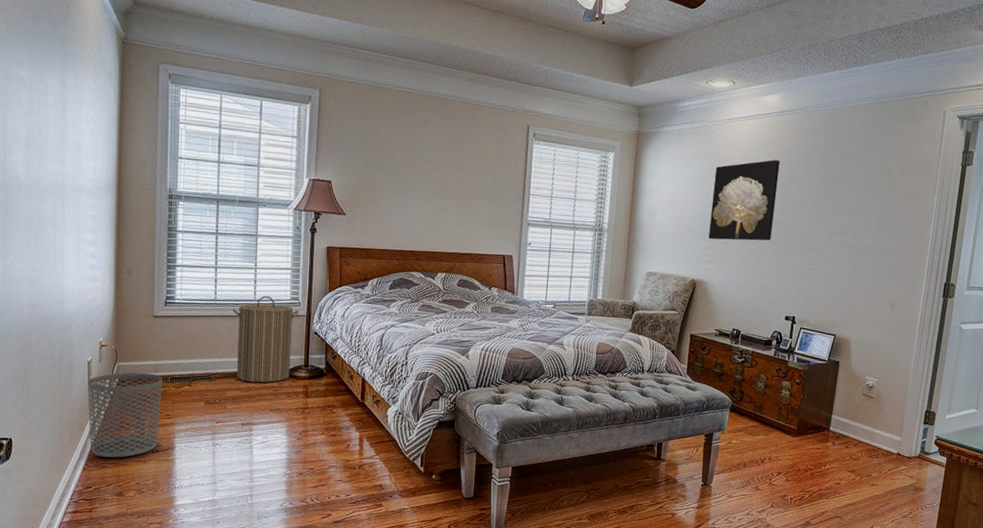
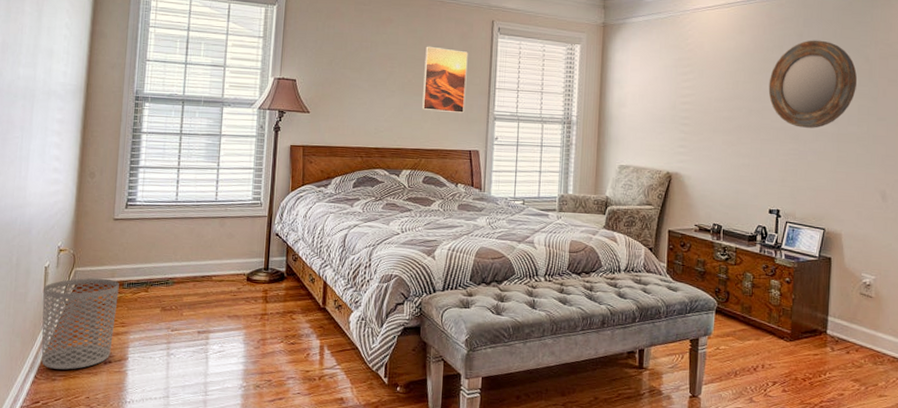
laundry hamper: present [232,295,299,383] -> none [193,196,261,288]
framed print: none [457,150,503,219] -> present [422,46,468,114]
wall art: present [708,160,780,241] -> none [682,48,752,131]
home mirror: none [793,153,878,240] -> present [768,40,857,128]

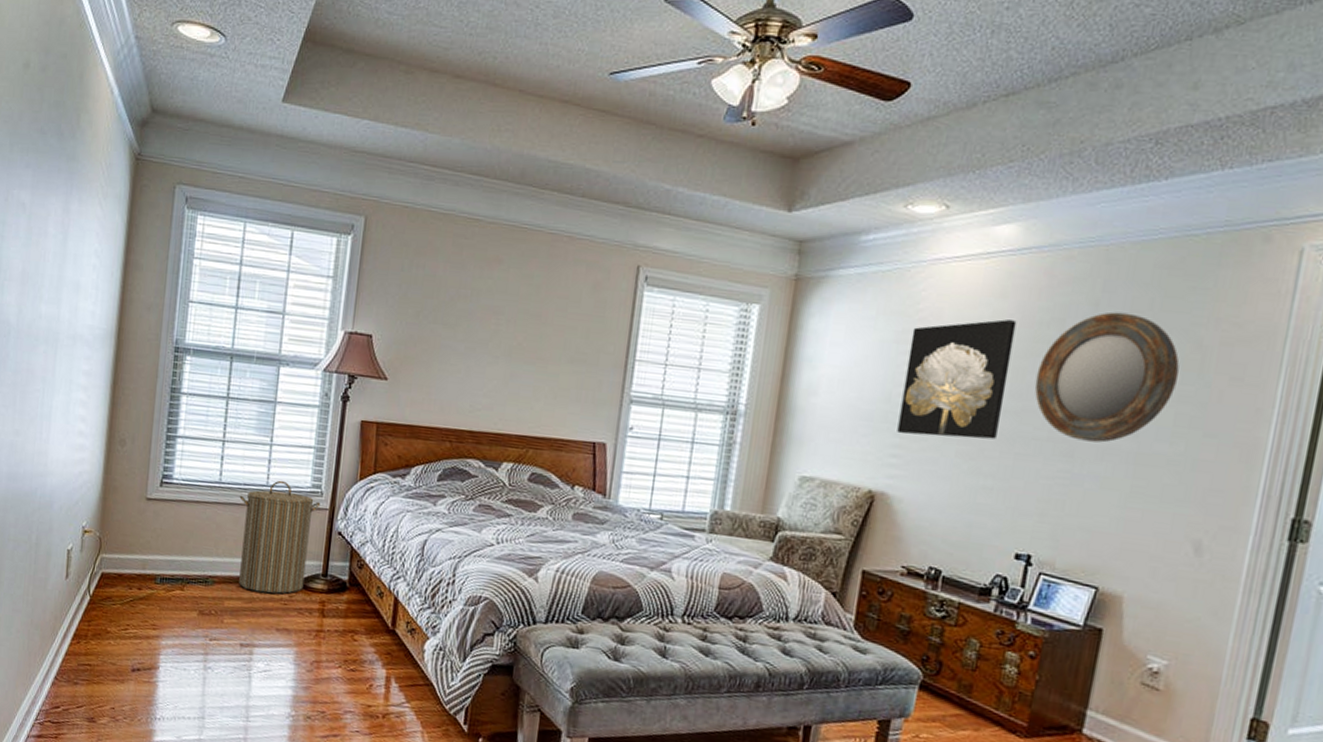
waste bin: present [41,278,119,370] -> none [62,567,151,674]
laundry hamper: none [193,196,261,288] -> present [239,480,321,594]
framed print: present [422,46,468,114] -> none [534,297,601,392]
wall art: none [682,48,752,131] -> present [897,319,1017,440]

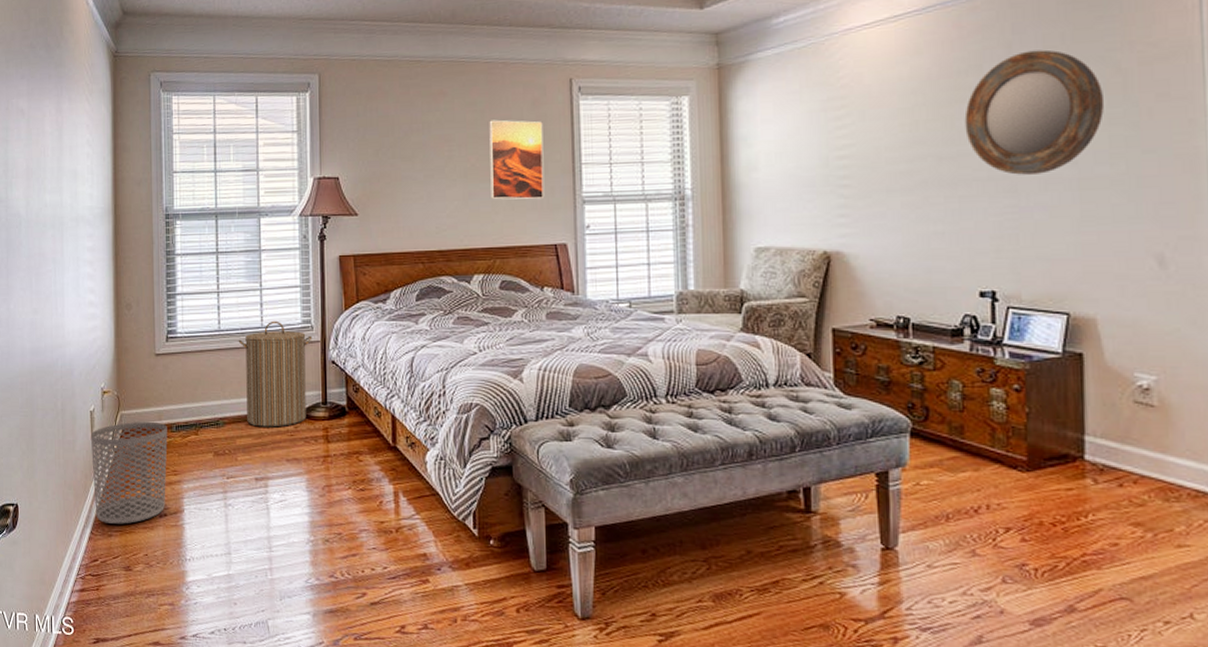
waste bin: none [62,567,151,674] -> present [91,421,168,524]
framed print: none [534,297,601,392] -> present [489,119,545,200]
wall art: present [897,319,1017,440] -> none [837,73,939,195]

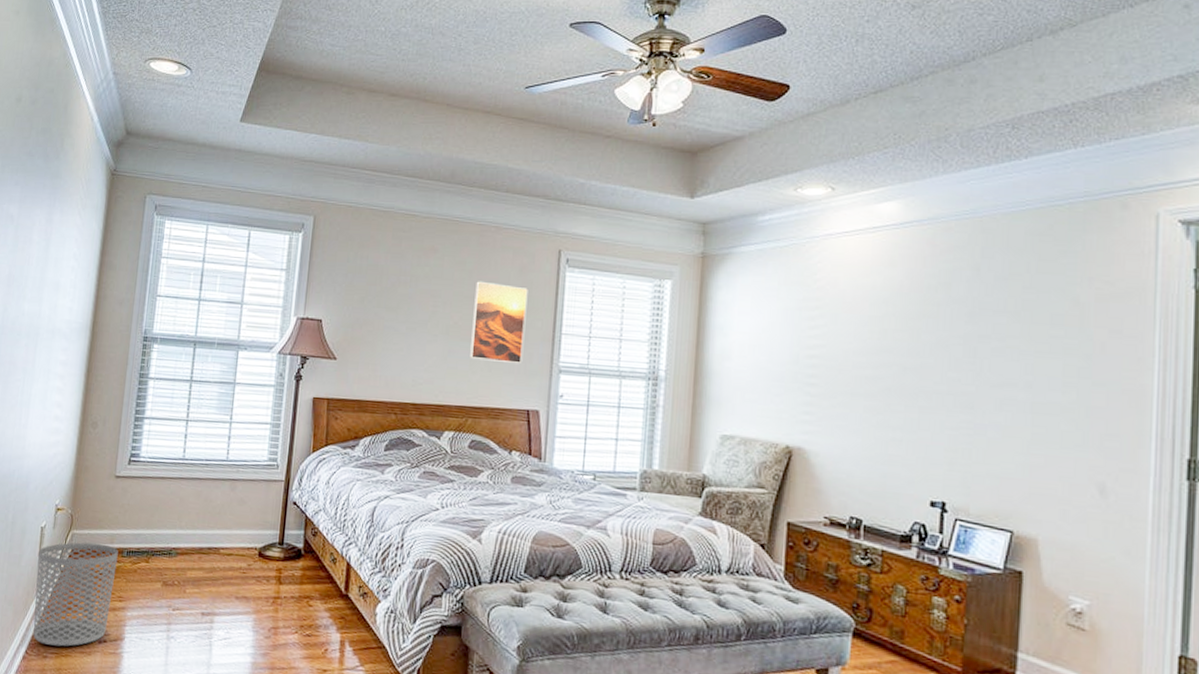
laundry hamper: present [238,320,312,427] -> none [201,455,277,563]
home mirror: present [964,49,1104,175] -> none [930,275,1061,394]

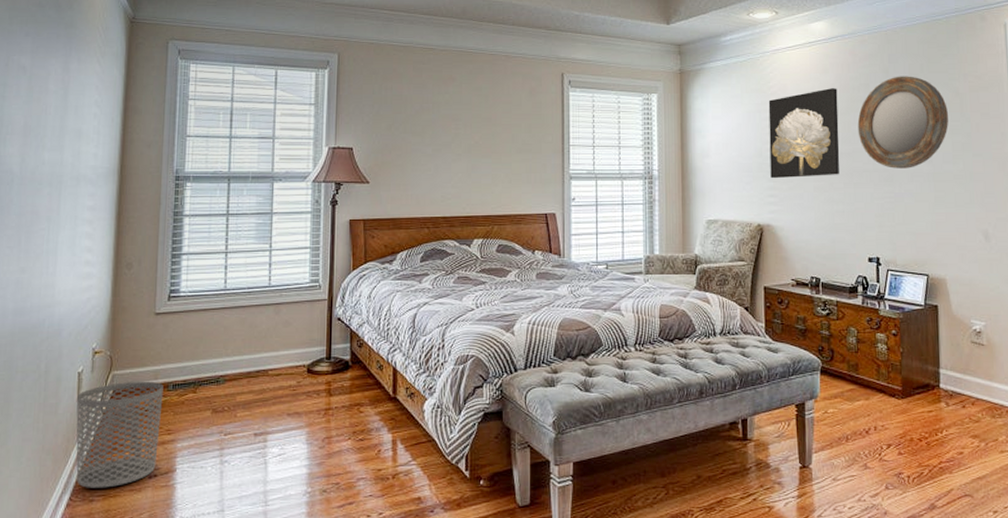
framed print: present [470,281,528,365] -> none [492,104,538,175]
wall art: none [807,286,907,395] -> present [768,88,840,179]
home mirror: none [930,275,1061,394] -> present [857,76,948,169]

